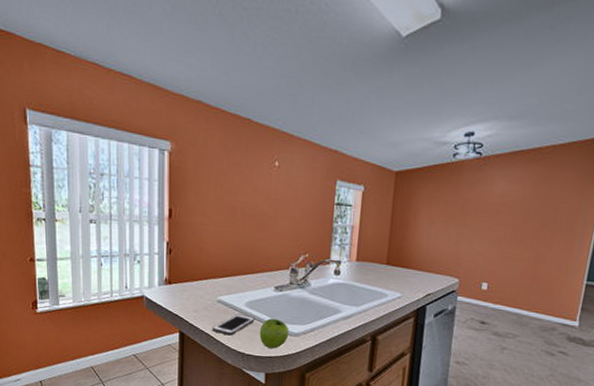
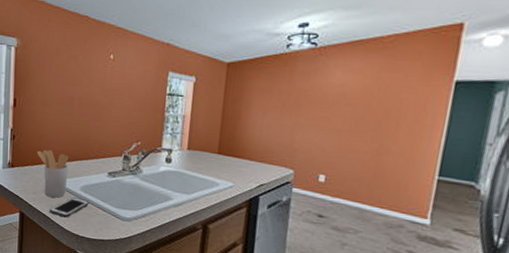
utensil holder: none [196,264,233,315] -> present [36,149,69,198]
fruit: present [259,318,289,349] -> none [93,203,122,232]

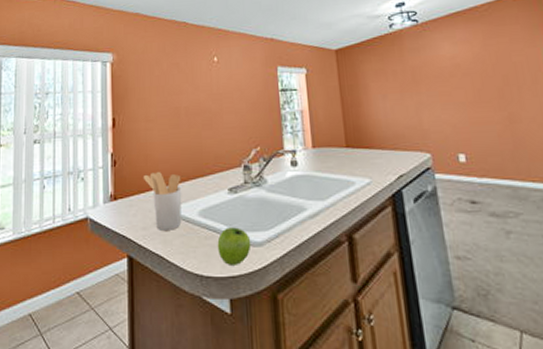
cell phone: present [49,197,89,218] -> none [164,226,211,255]
fruit: none [93,203,122,232] -> present [217,227,251,265]

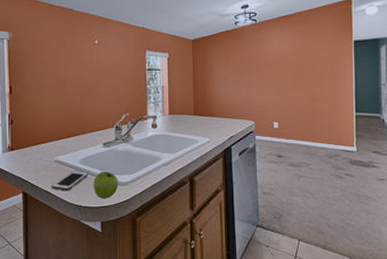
utensil holder: present [143,172,182,230] -> none [35,130,67,174]
cell phone: none [164,226,211,255] -> present [52,171,88,191]

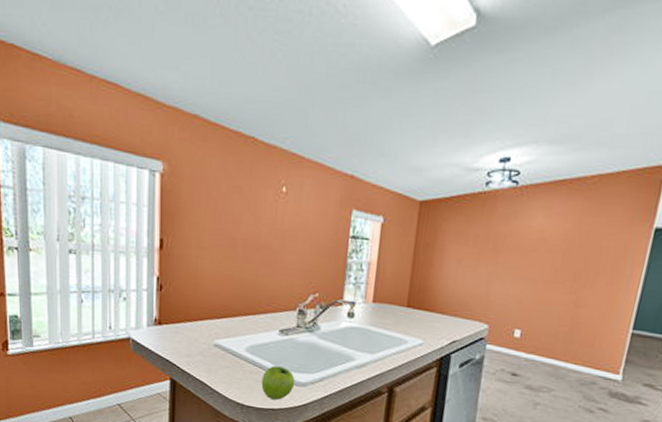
cell phone: present [52,171,88,191] -> none [208,360,257,385]

